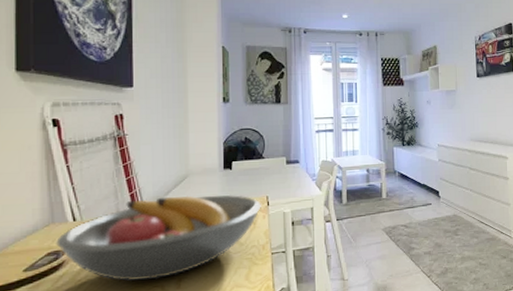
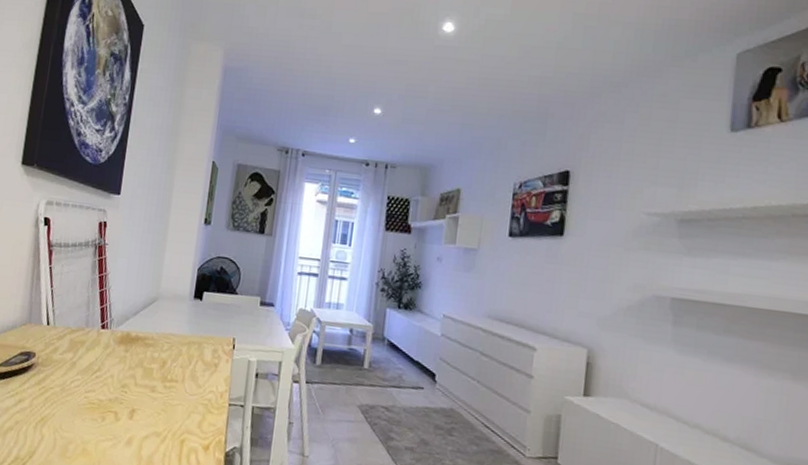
fruit bowl: present [56,194,263,282] -> none [29,315,228,404]

